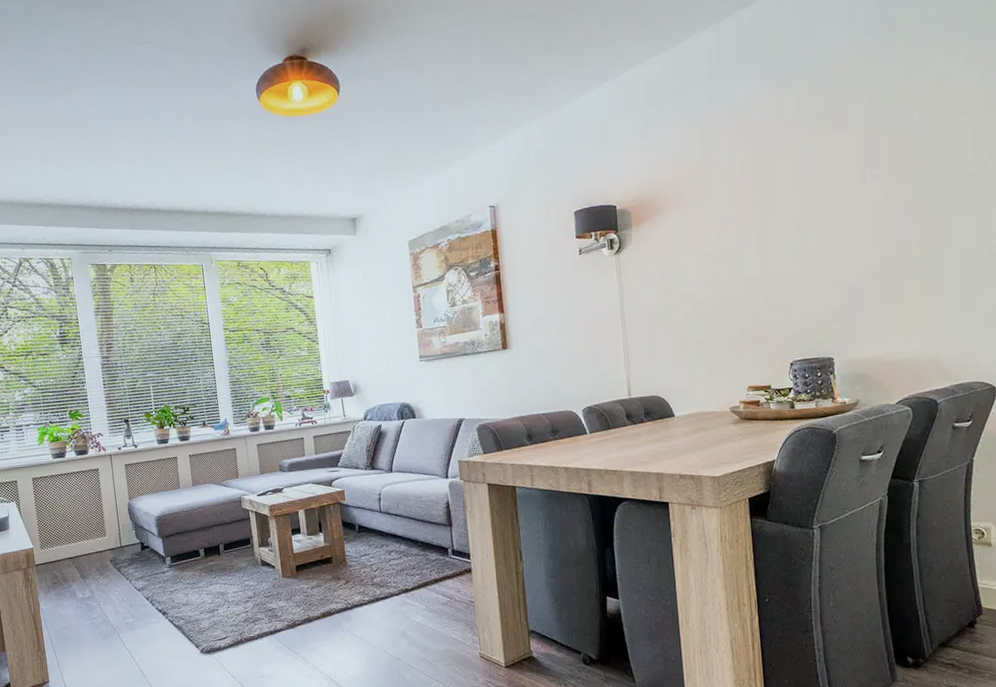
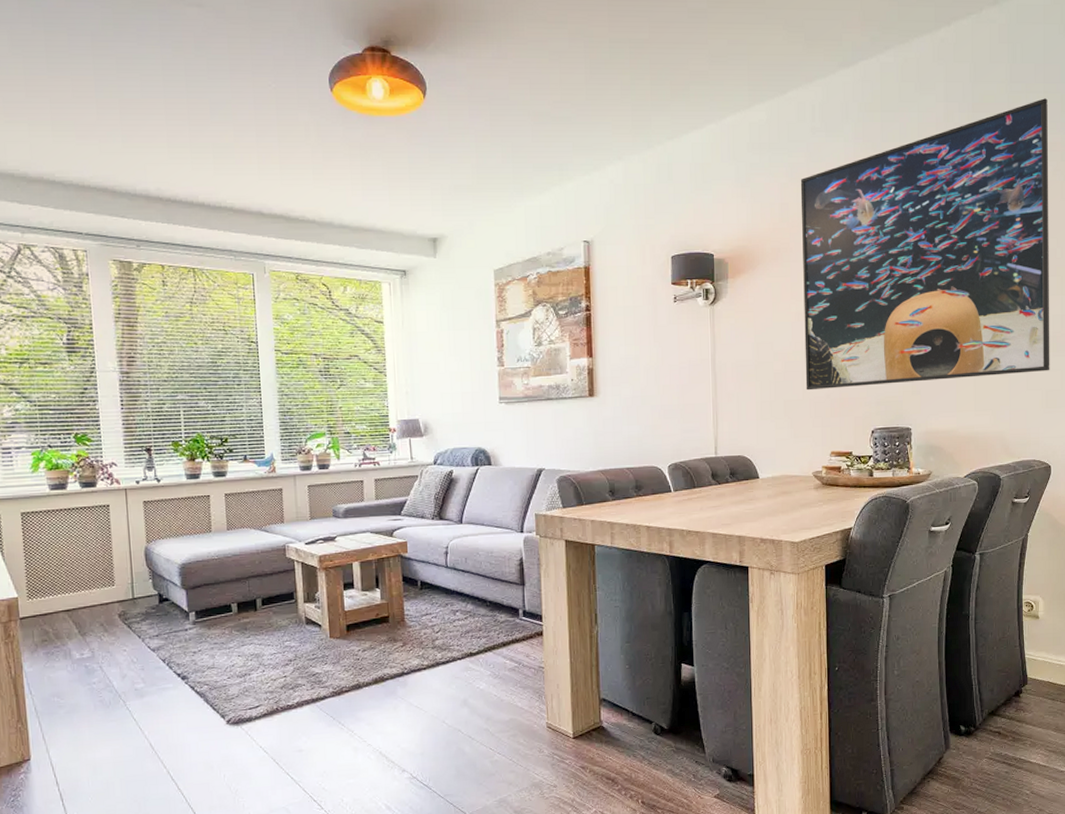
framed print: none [700,8,989,328] -> present [800,98,1050,391]

